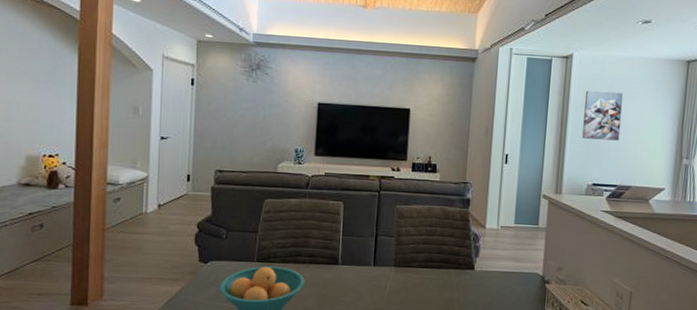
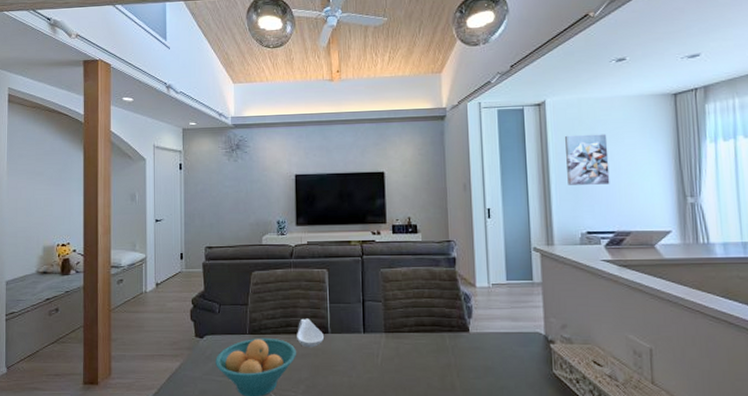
spoon rest: none [306,249,334,278] -> present [297,318,324,348]

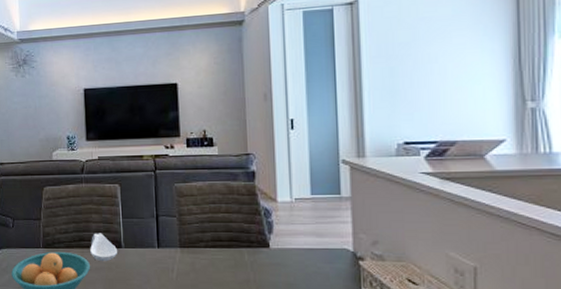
wall art: present [565,134,610,185] -> none [381,33,433,92]

